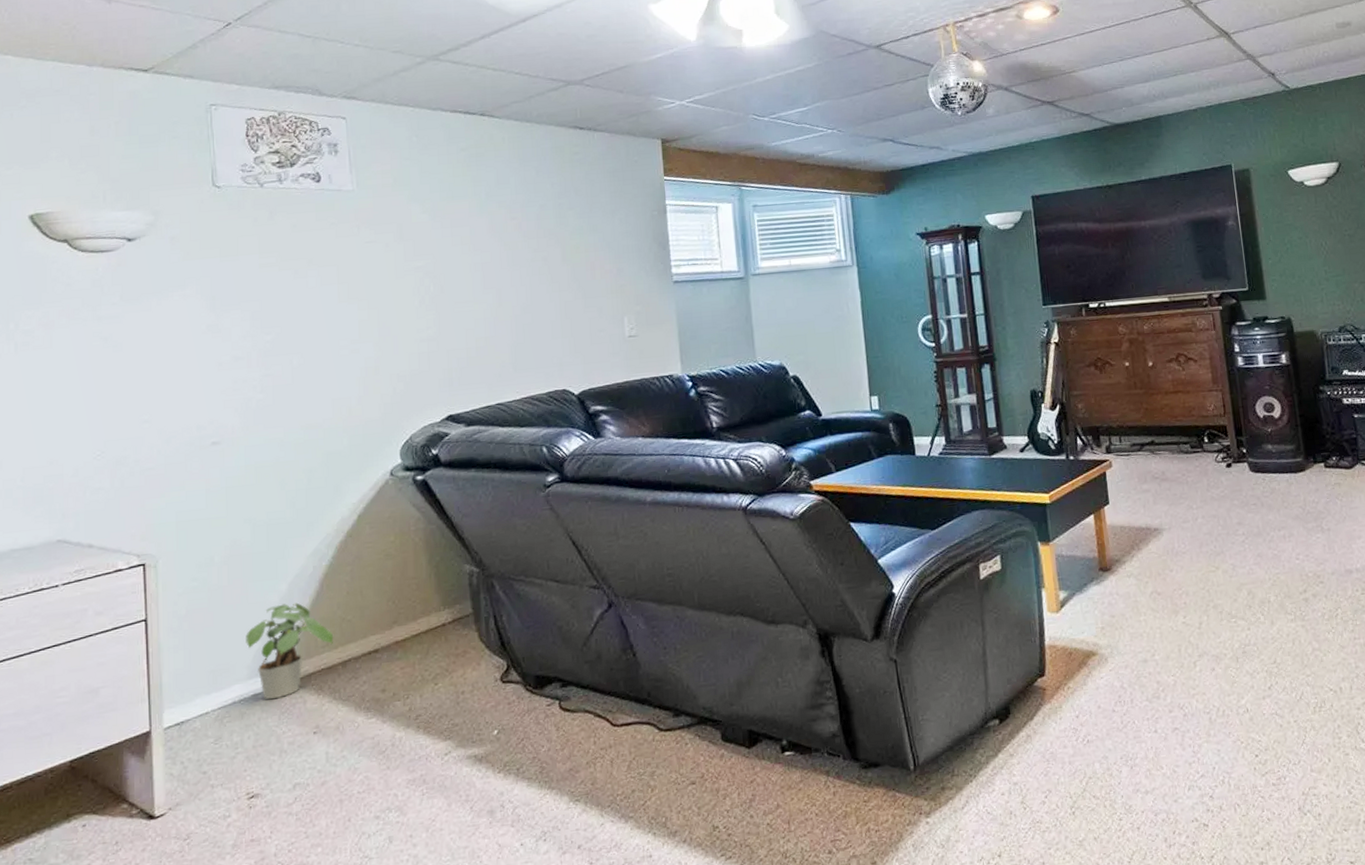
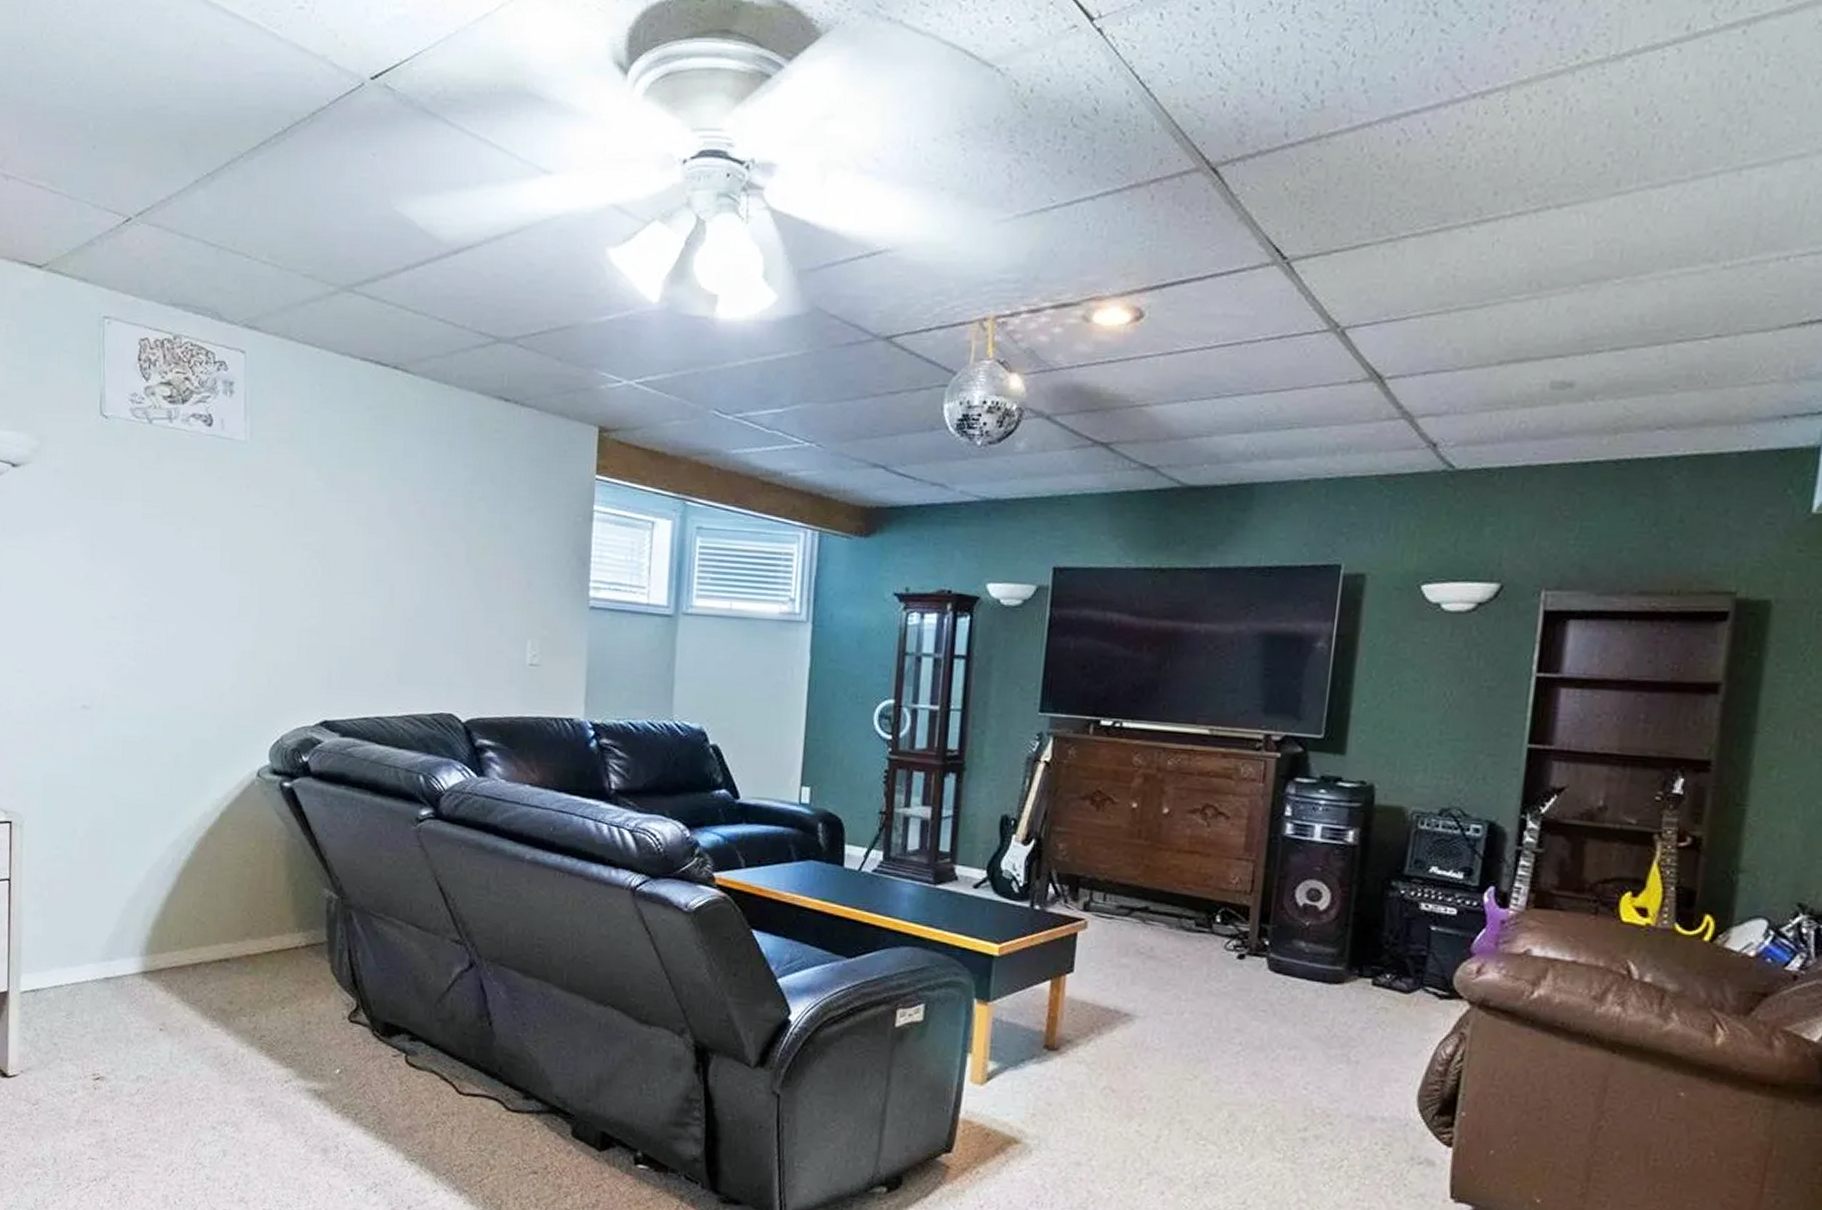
potted plant: present [246,602,334,700] -> none [102,891,187,987]

